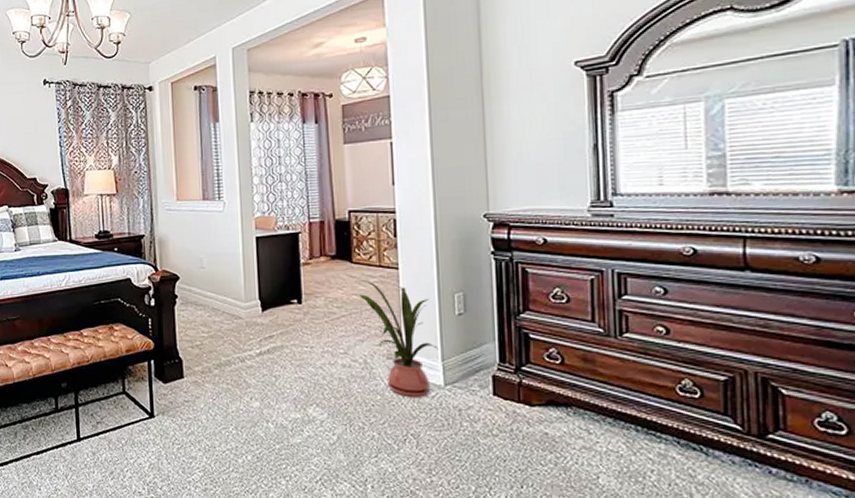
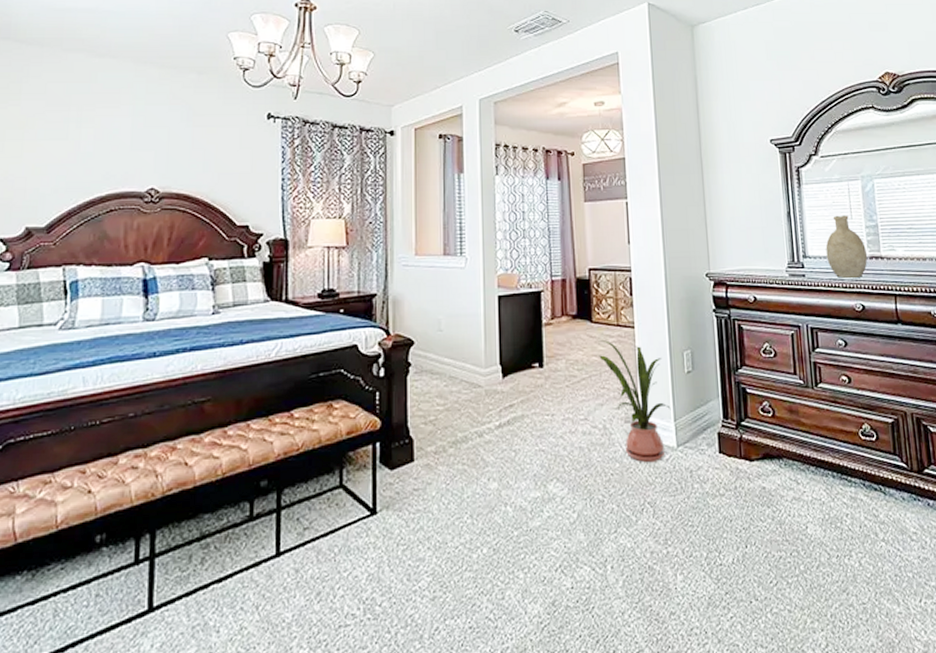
decorative vase: none [645,144,707,219] -> present [825,215,868,279]

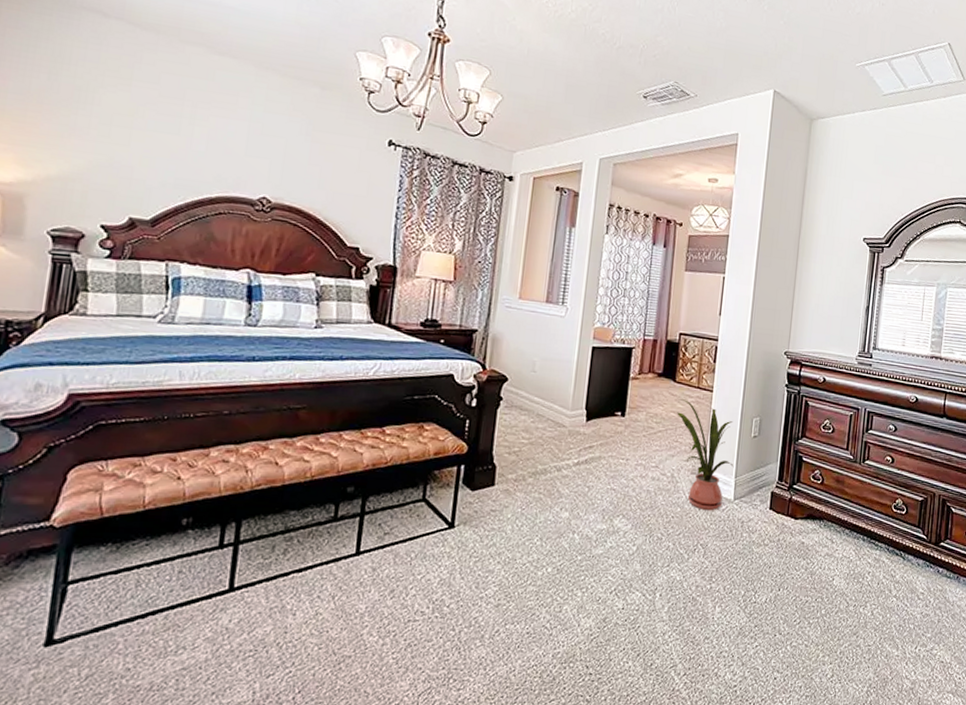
decorative vase: present [825,215,868,279] -> none [893,315,929,374]

